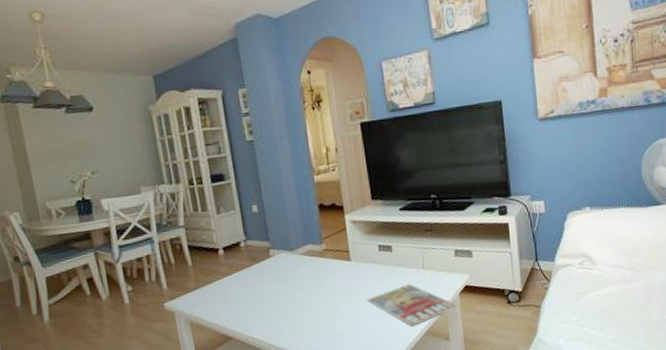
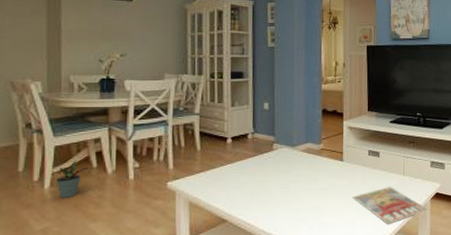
potted plant: none [54,290,83,330] -> present [56,161,89,198]

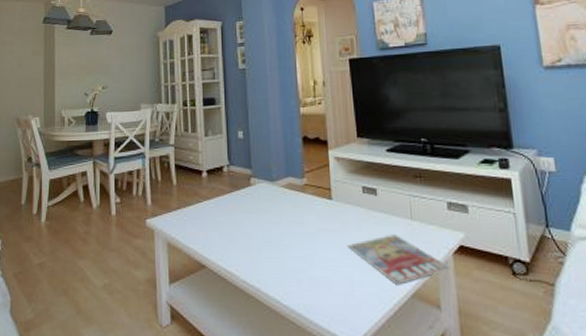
potted plant: present [56,161,89,198] -> none [51,195,77,232]

